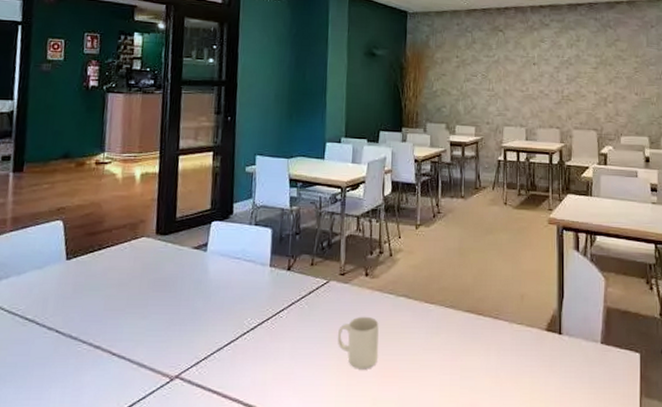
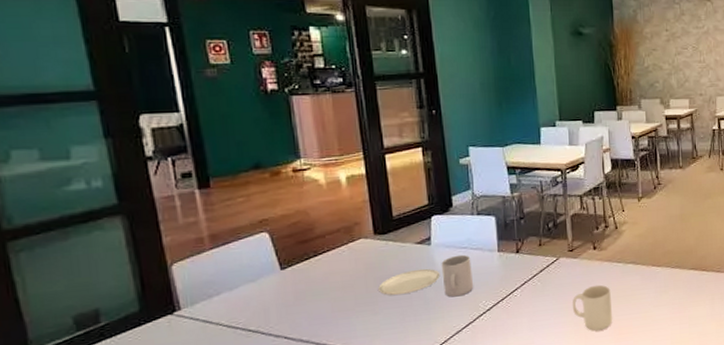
plate: none [151,275,211,301] -> present [378,268,441,296]
cup: none [212,265,243,310] -> present [441,254,474,297]

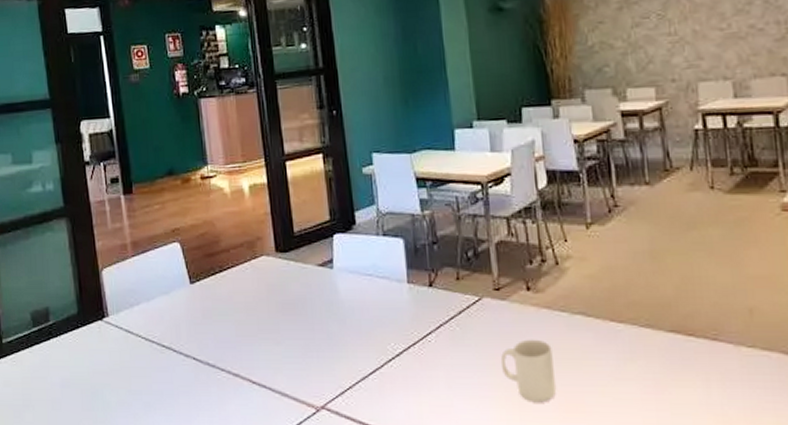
plate: present [378,268,441,296] -> none [280,296,344,325]
cup: present [441,254,474,297] -> none [344,283,381,334]

